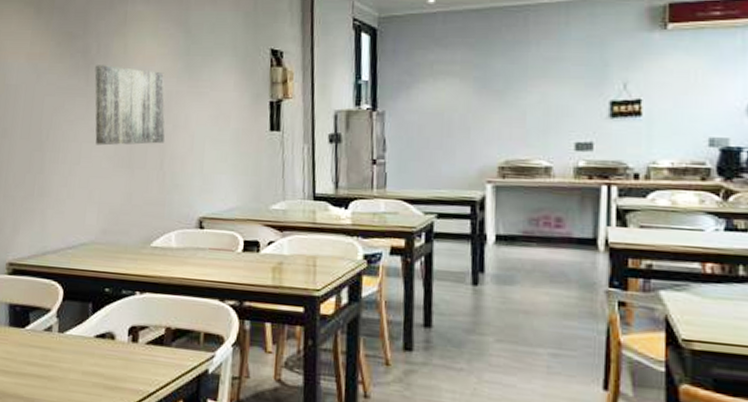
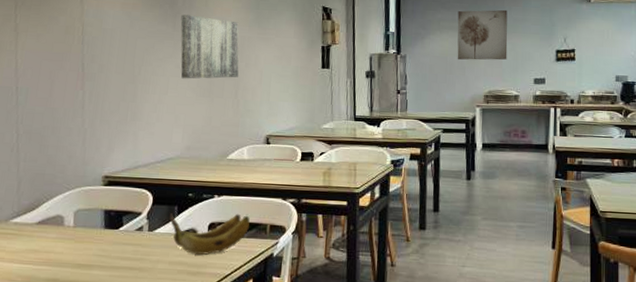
banana: none [81,311,179,366] -> present [168,213,250,255]
wall art: none [458,45,535,118] -> present [457,9,508,60]

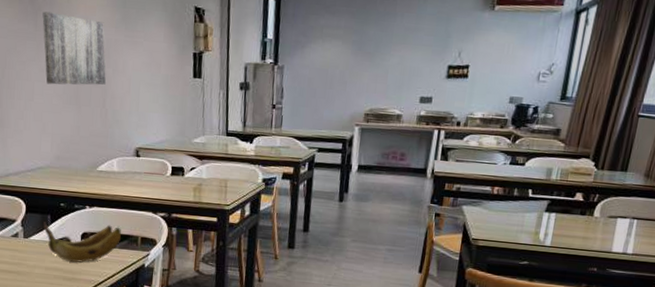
wall art: present [457,9,508,60] -> none [338,16,399,75]

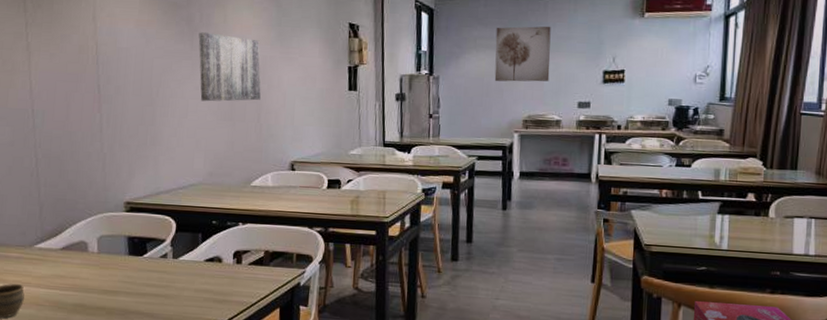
banana: present [42,221,121,263] -> none [193,240,276,283]
wall art: none [338,16,399,75] -> present [494,26,551,82]

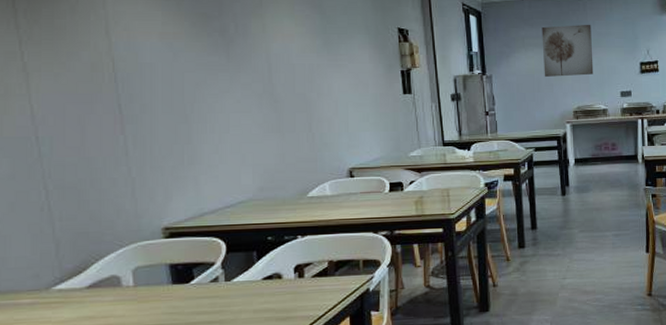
wall art: present [198,32,262,102] -> none [235,43,312,115]

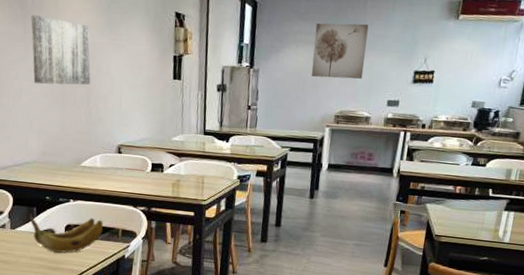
wall art: none [235,43,312,115] -> present [31,15,91,85]
banana: none [247,252,340,299] -> present [28,214,103,253]

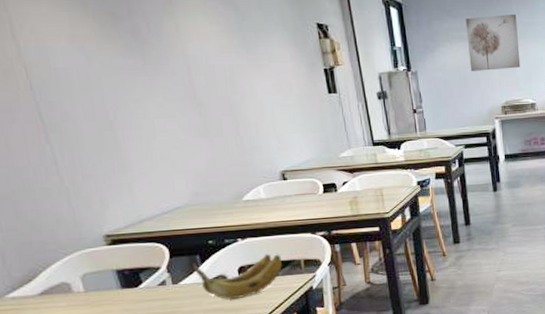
wall art: present [31,15,91,85] -> none [149,44,237,120]

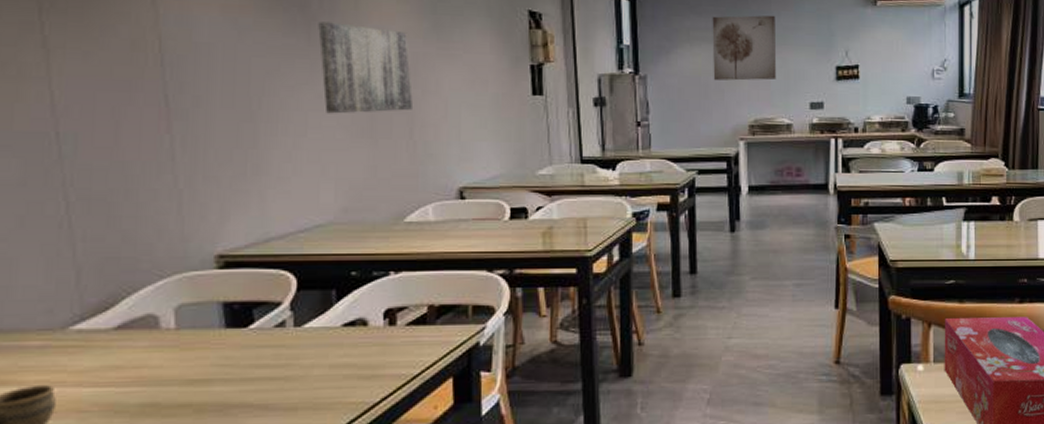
wall art: none [149,44,237,120] -> present [318,21,414,114]
banana: present [191,253,282,300] -> none [323,294,443,352]

